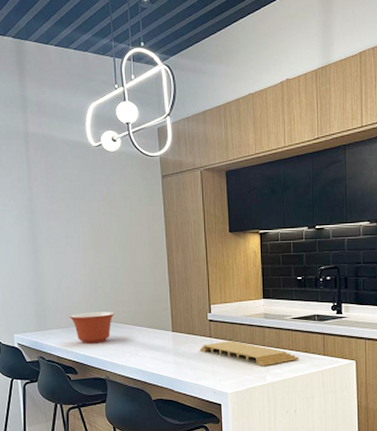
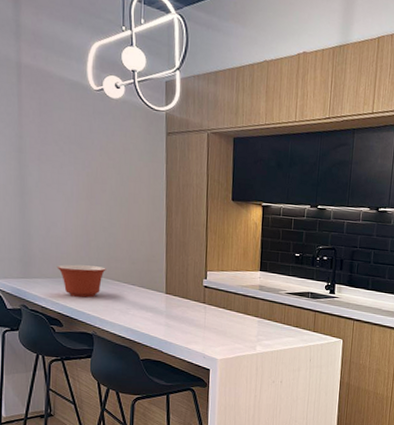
cutting board: present [200,341,299,367] -> none [192,308,290,337]

